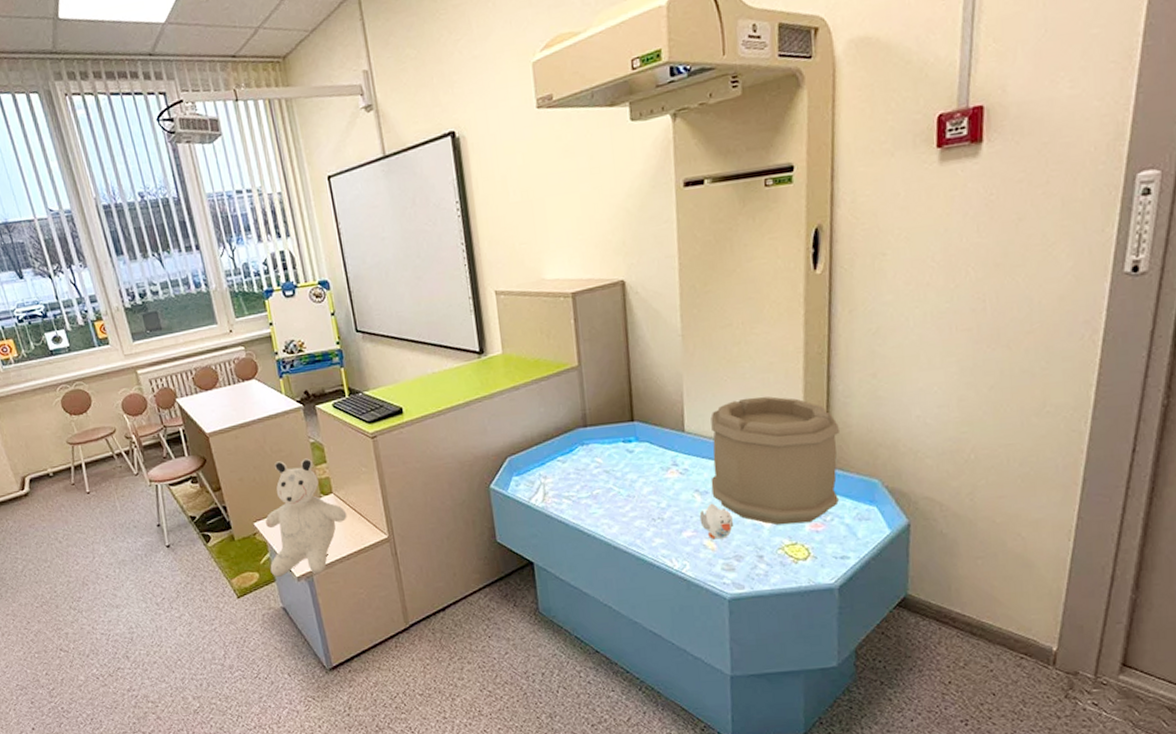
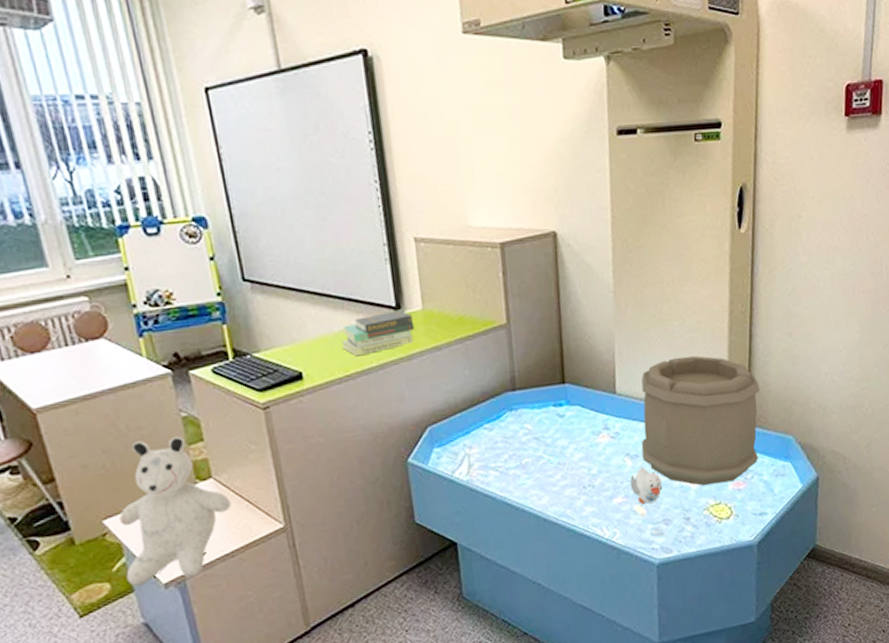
books: none [433,354,496,395] -> present [341,309,415,357]

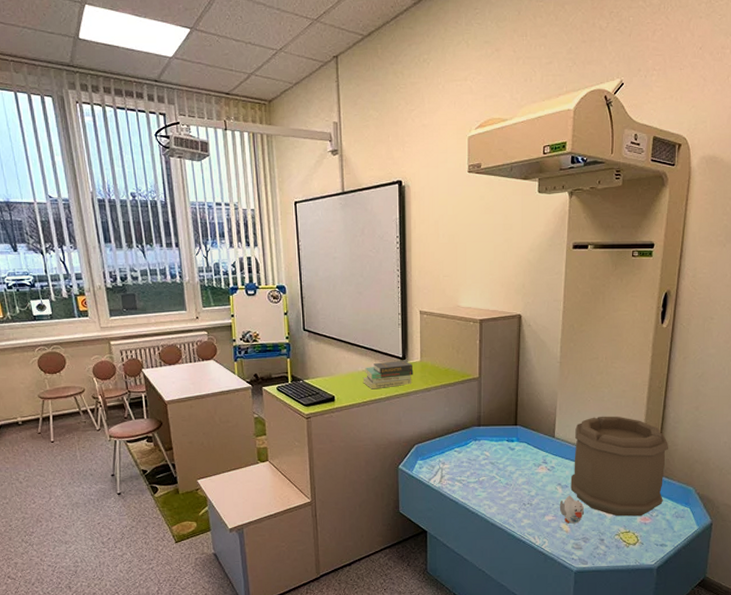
stuffed animal: present [118,436,231,586] -> none [207,430,278,528]

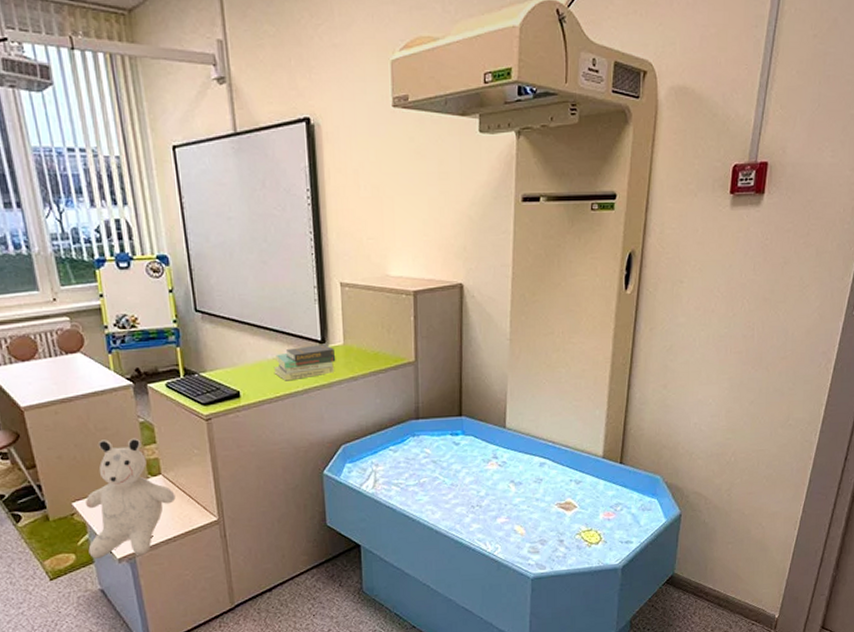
stuffed animal: none [207,430,278,528] -> present [84,438,176,559]
toy duck: present [559,495,585,524] -> none [513,493,542,526]
bucket: present [570,416,669,517] -> none [525,399,635,514]

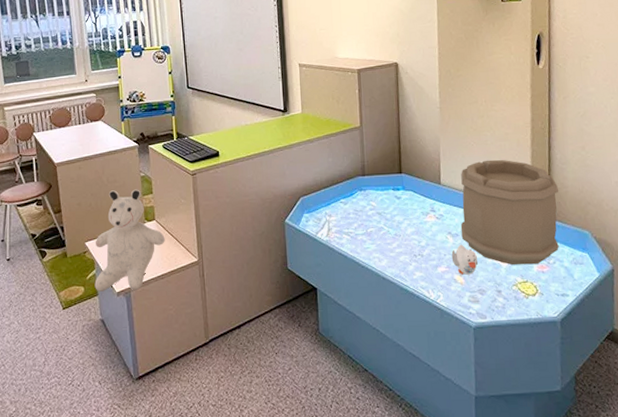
books: present [273,343,336,381] -> none [246,112,296,143]
toy duck: none [513,493,542,526] -> present [451,244,479,275]
bucket: none [525,399,635,514] -> present [460,159,559,265]

